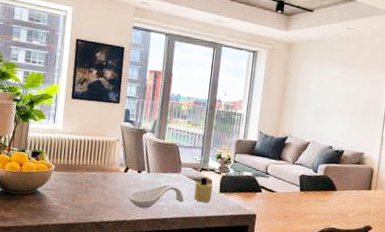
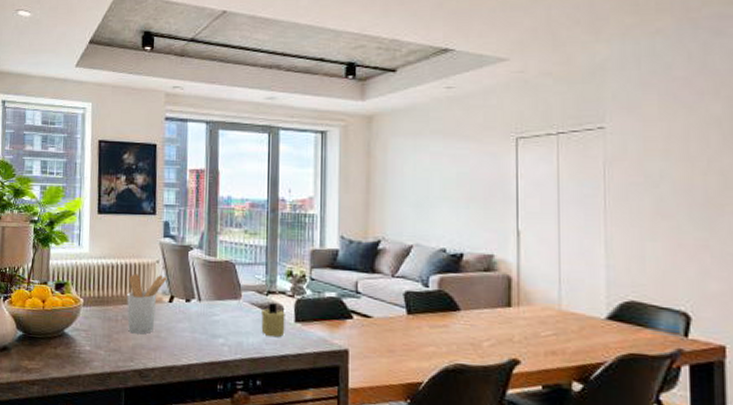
utensil holder: none [90,148,125,196] -> present [127,273,167,335]
spoon rest: present [128,184,184,209] -> none [176,315,248,349]

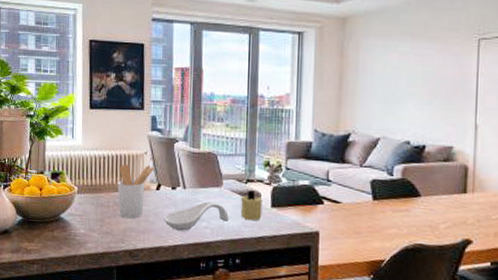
spoon rest: none [176,315,248,349] -> present [163,201,229,231]

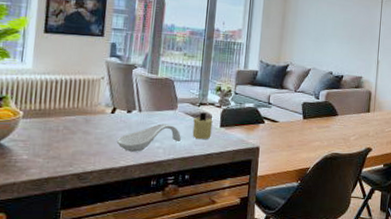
utensil holder: present [117,164,155,219] -> none [69,88,111,142]

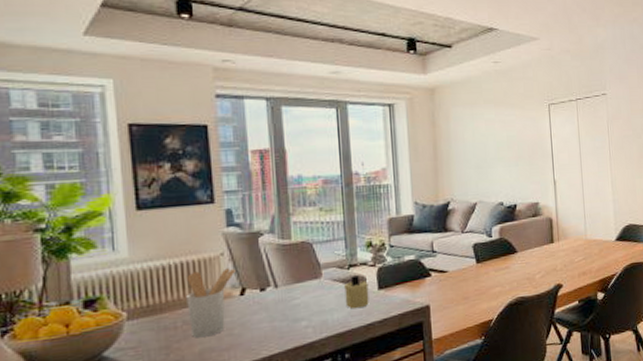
utensil holder: none [69,88,111,142] -> present [186,268,236,338]
spoon rest: present [116,123,181,152] -> none [252,296,332,338]

